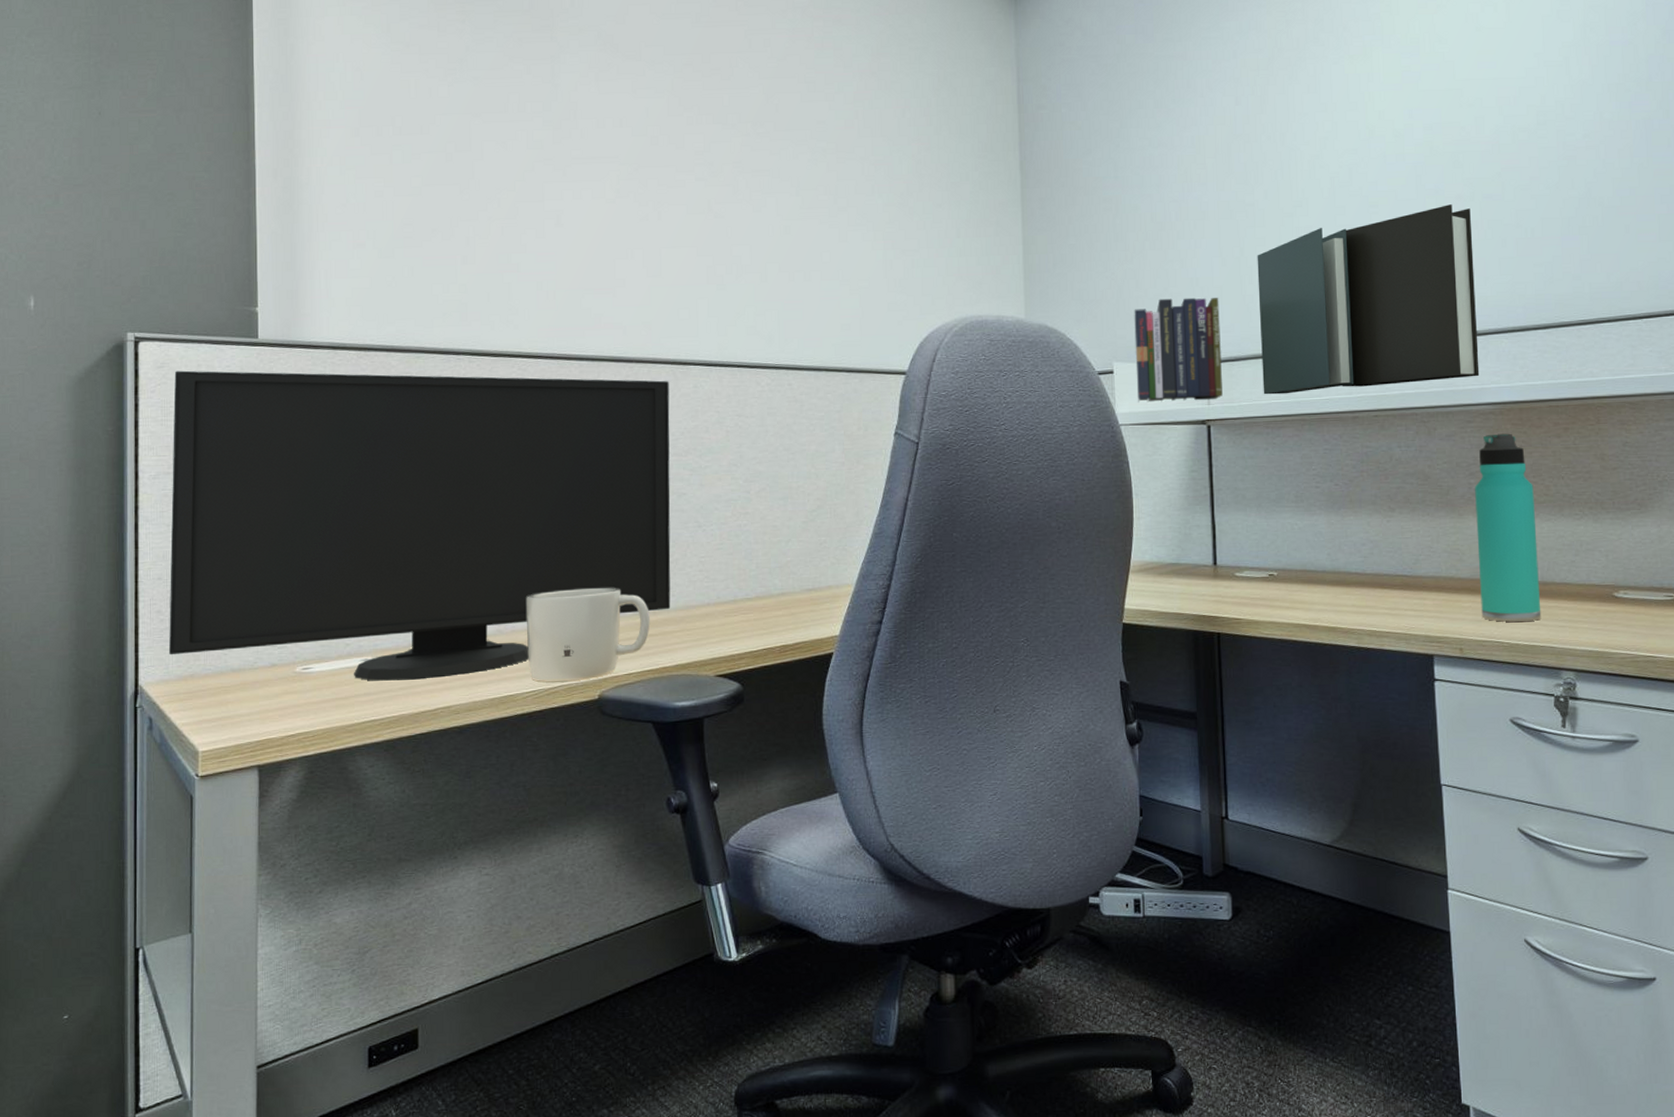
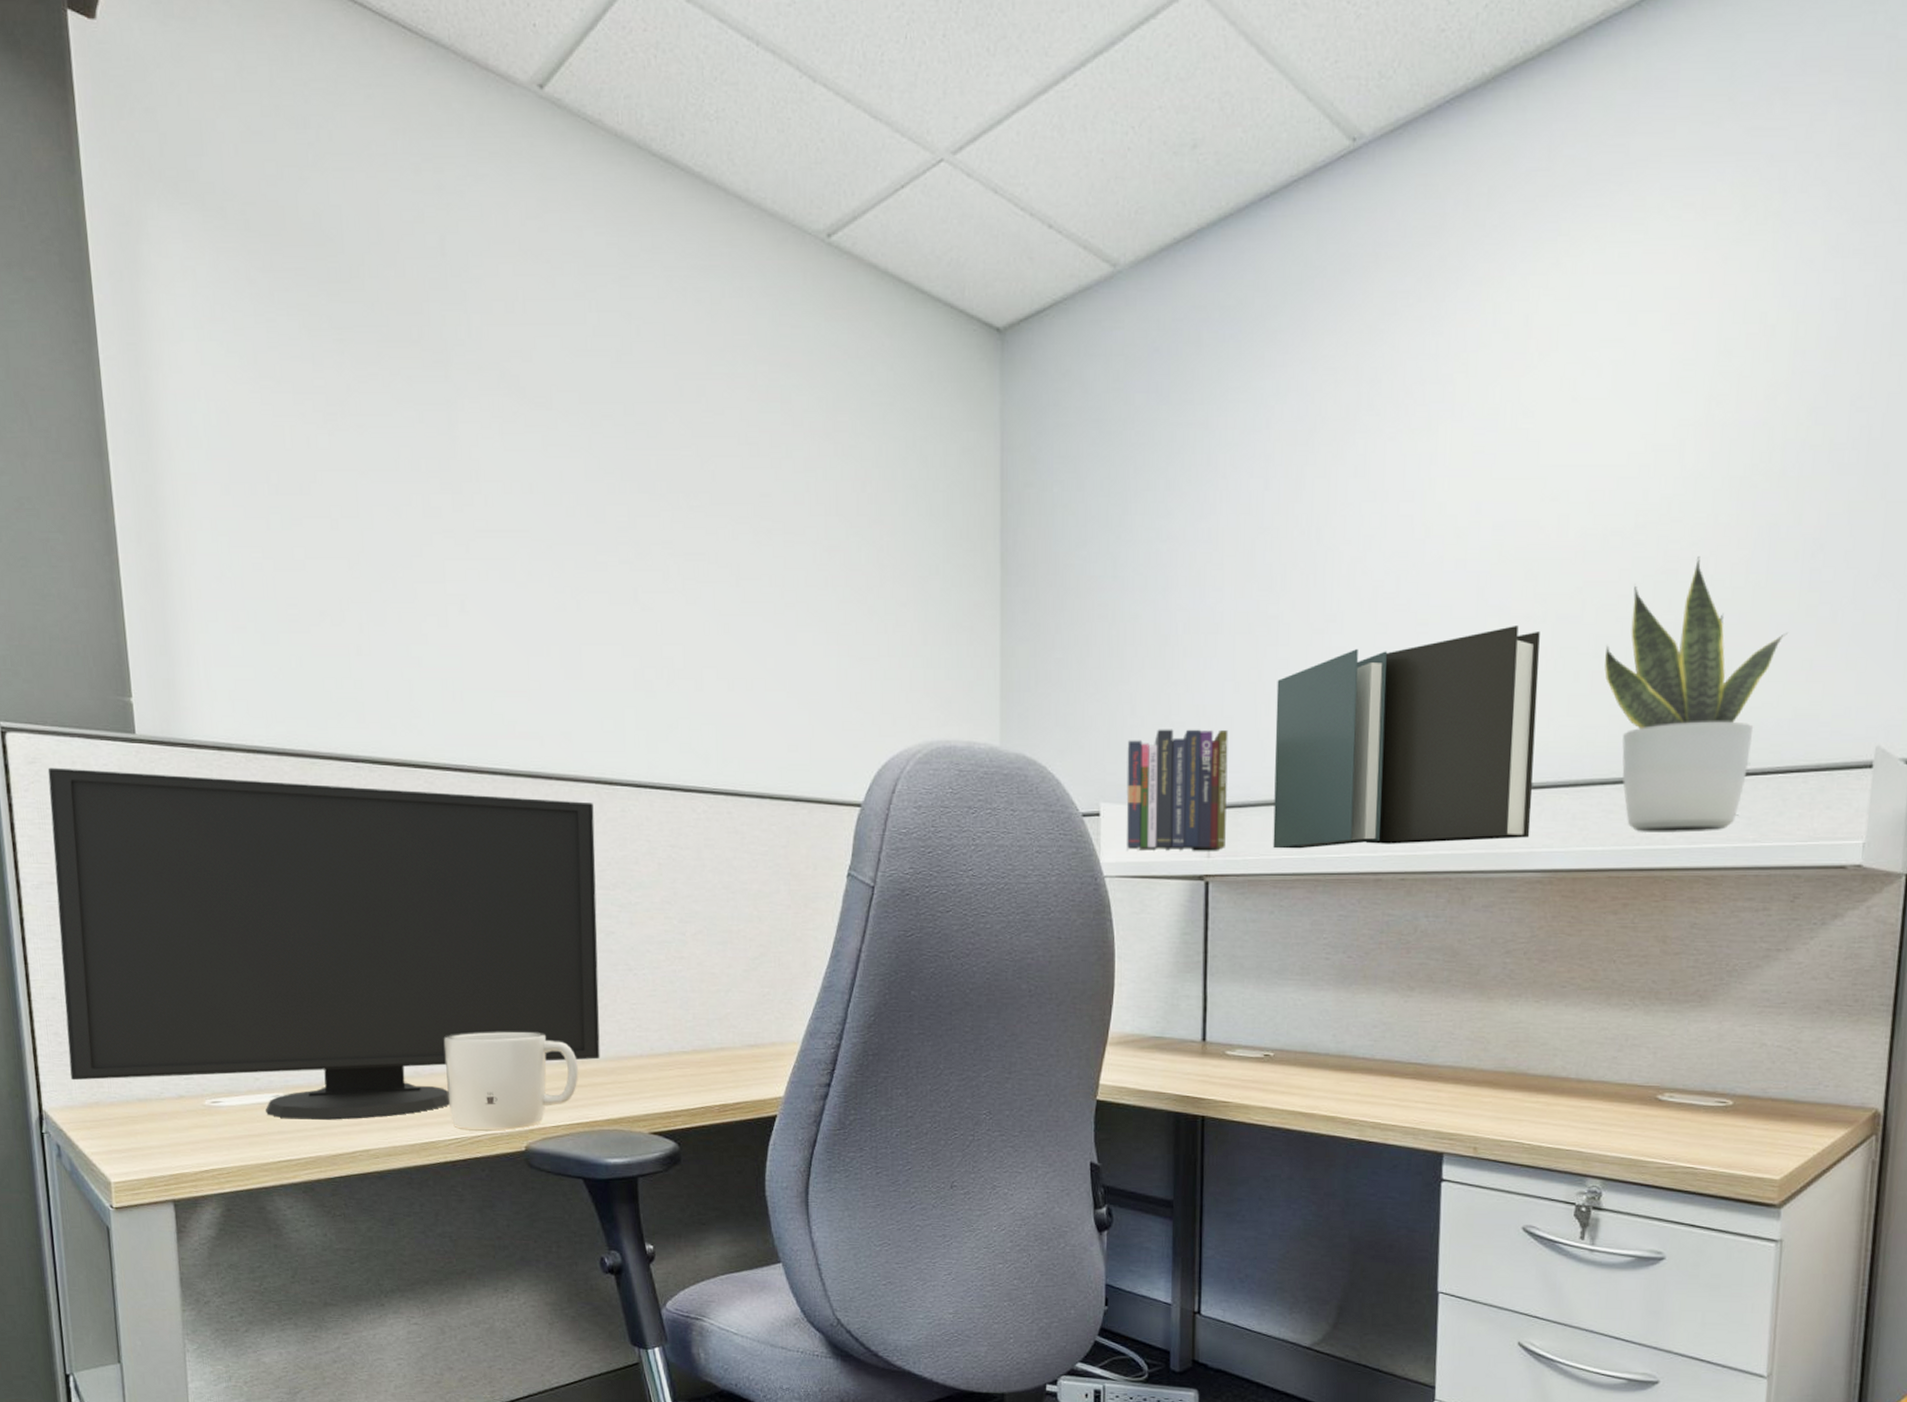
thermos bottle: present [1475,433,1542,622] -> none [1502,906,1579,1123]
potted plant: none [1525,145,1670,368] -> present [1604,556,1788,833]

